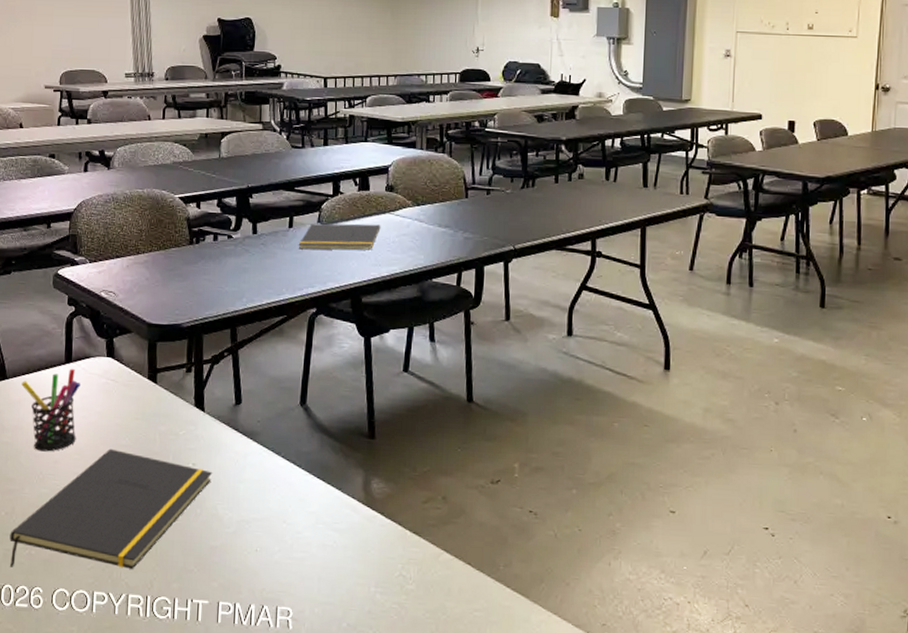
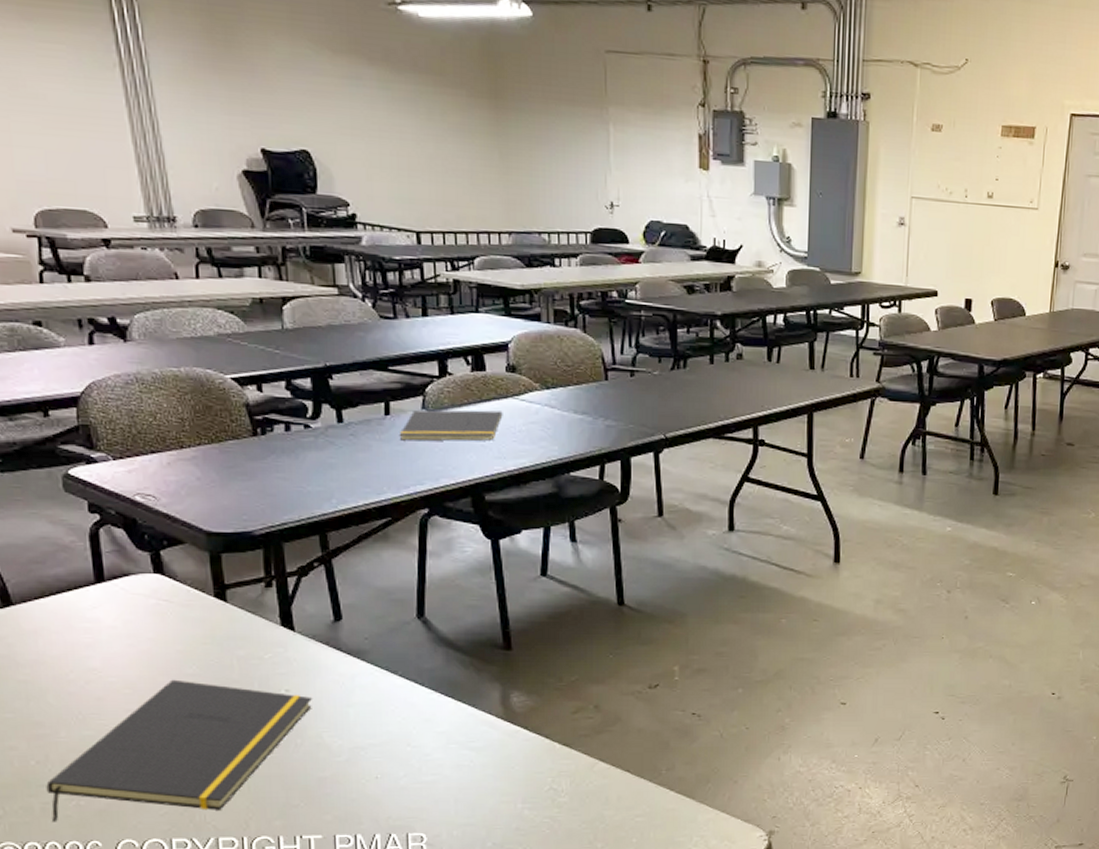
pen holder: present [21,368,80,452] -> none [35,588,124,688]

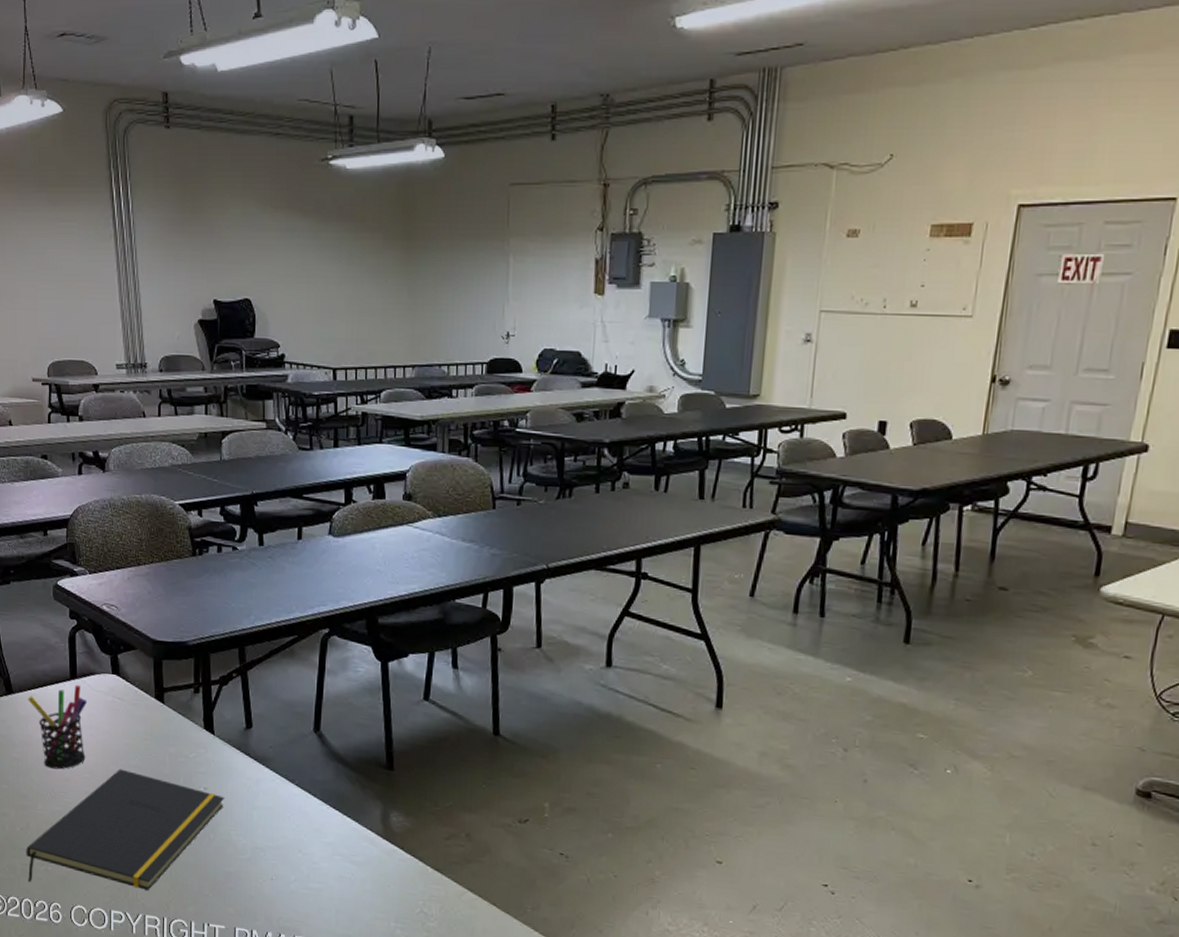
pen holder: none [35,588,124,688] -> present [28,684,87,770]
notepad: present [399,409,503,441] -> none [308,535,398,566]

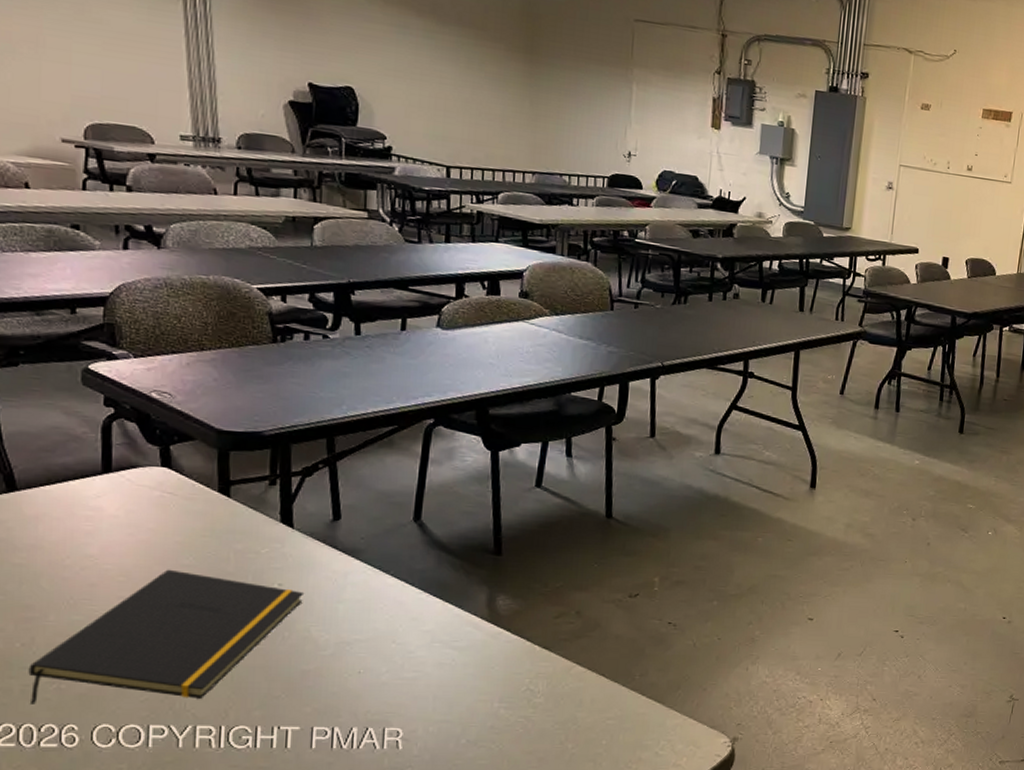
pen holder: present [28,684,87,770] -> none [39,479,125,574]

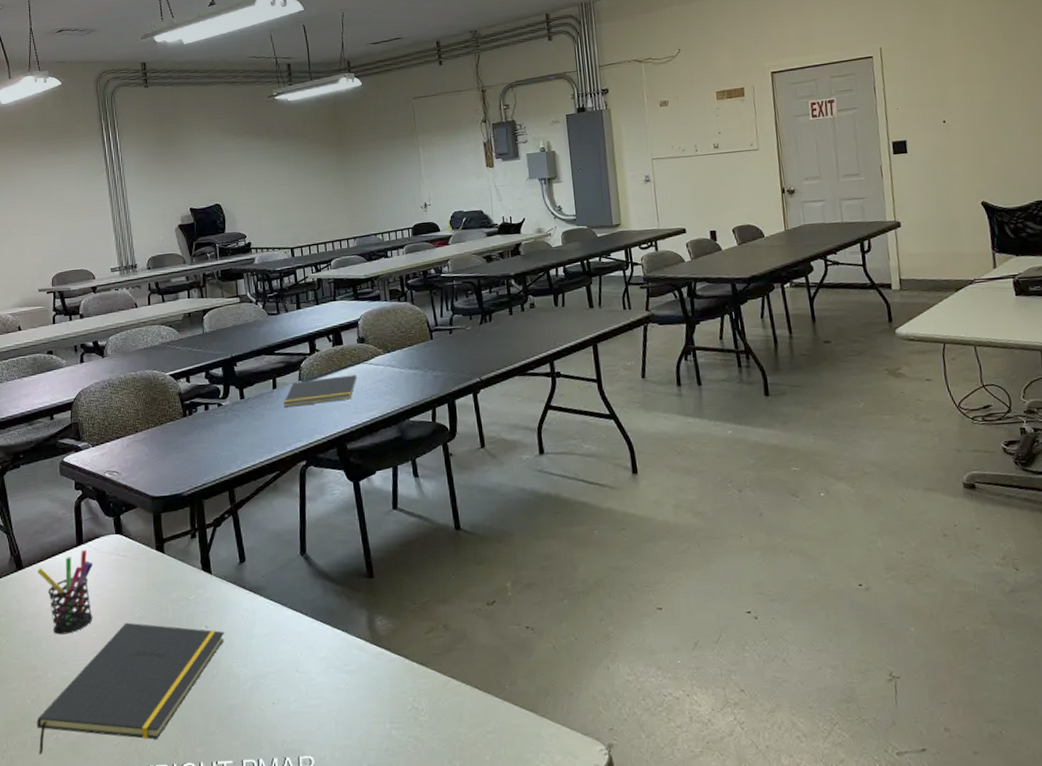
pen holder: none [39,479,125,574] -> present [37,549,93,635]
notepad: none [412,327,513,360] -> present [283,374,357,408]

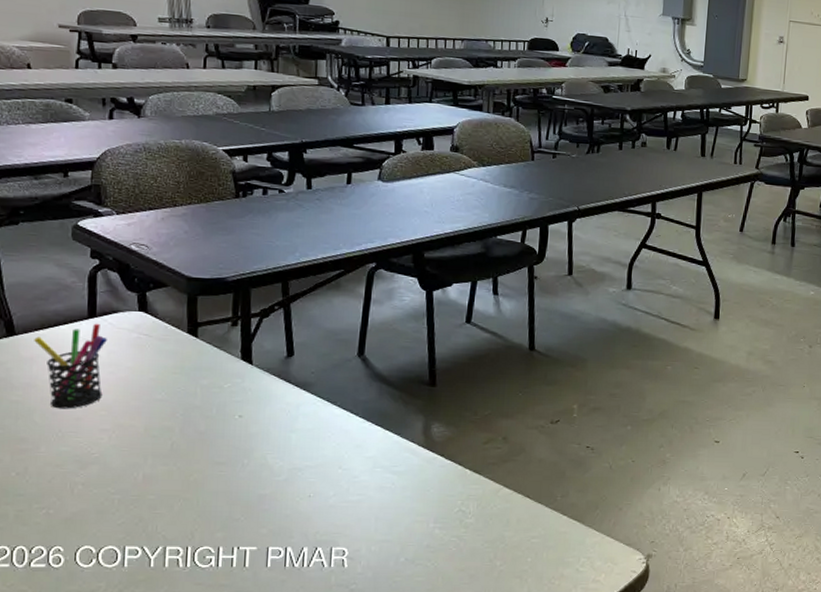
notepad: present [36,622,225,755] -> none [22,403,262,528]
notepad: present [283,374,357,408] -> none [357,180,445,208]

